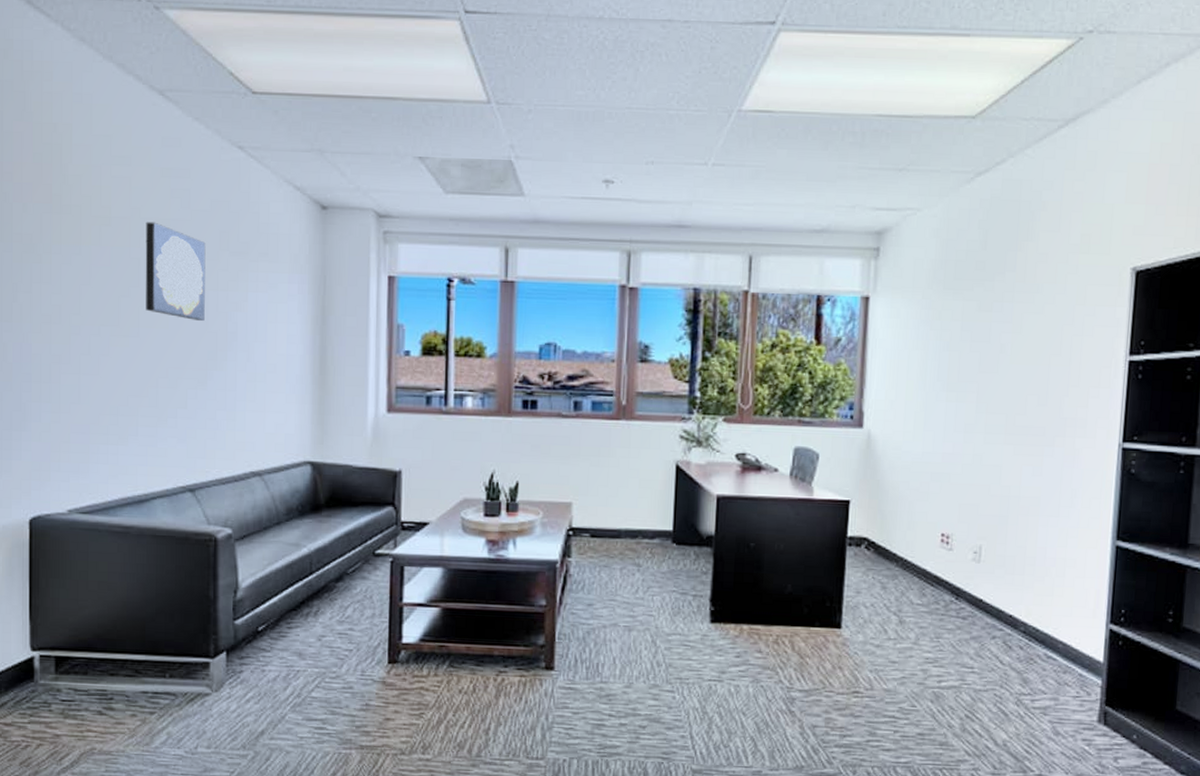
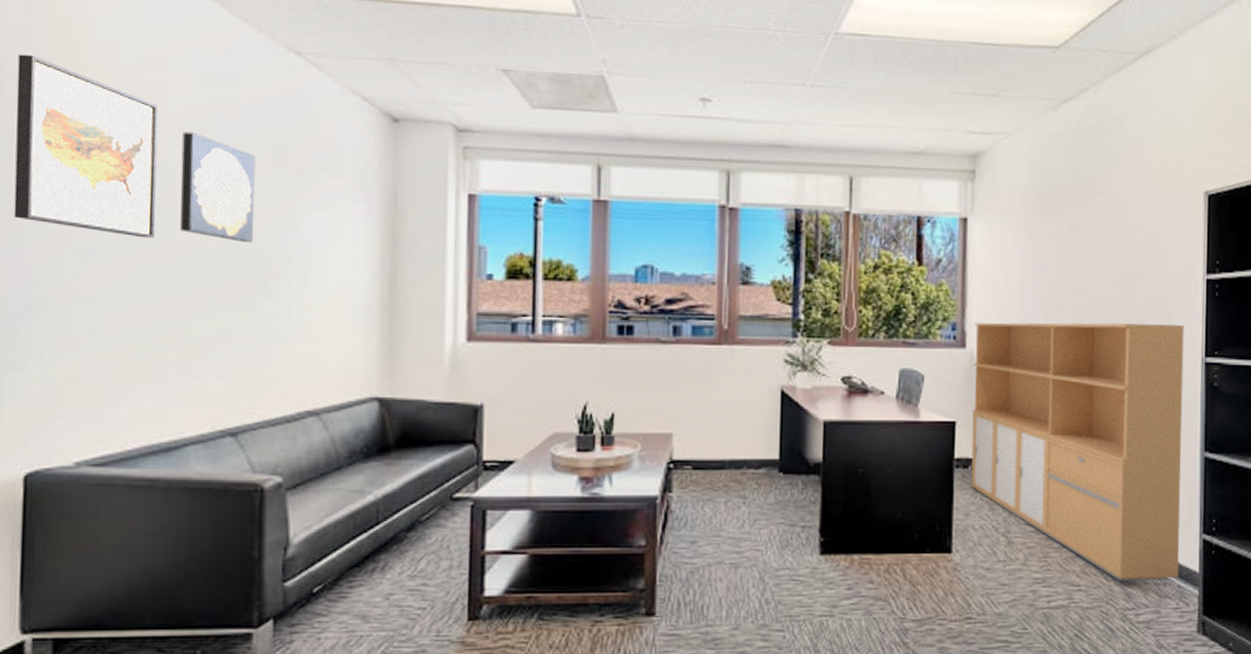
wall art: none [14,155,126,317] -> present [13,54,159,238]
storage cabinet: none [863,403,1101,668] -> present [971,322,1184,580]

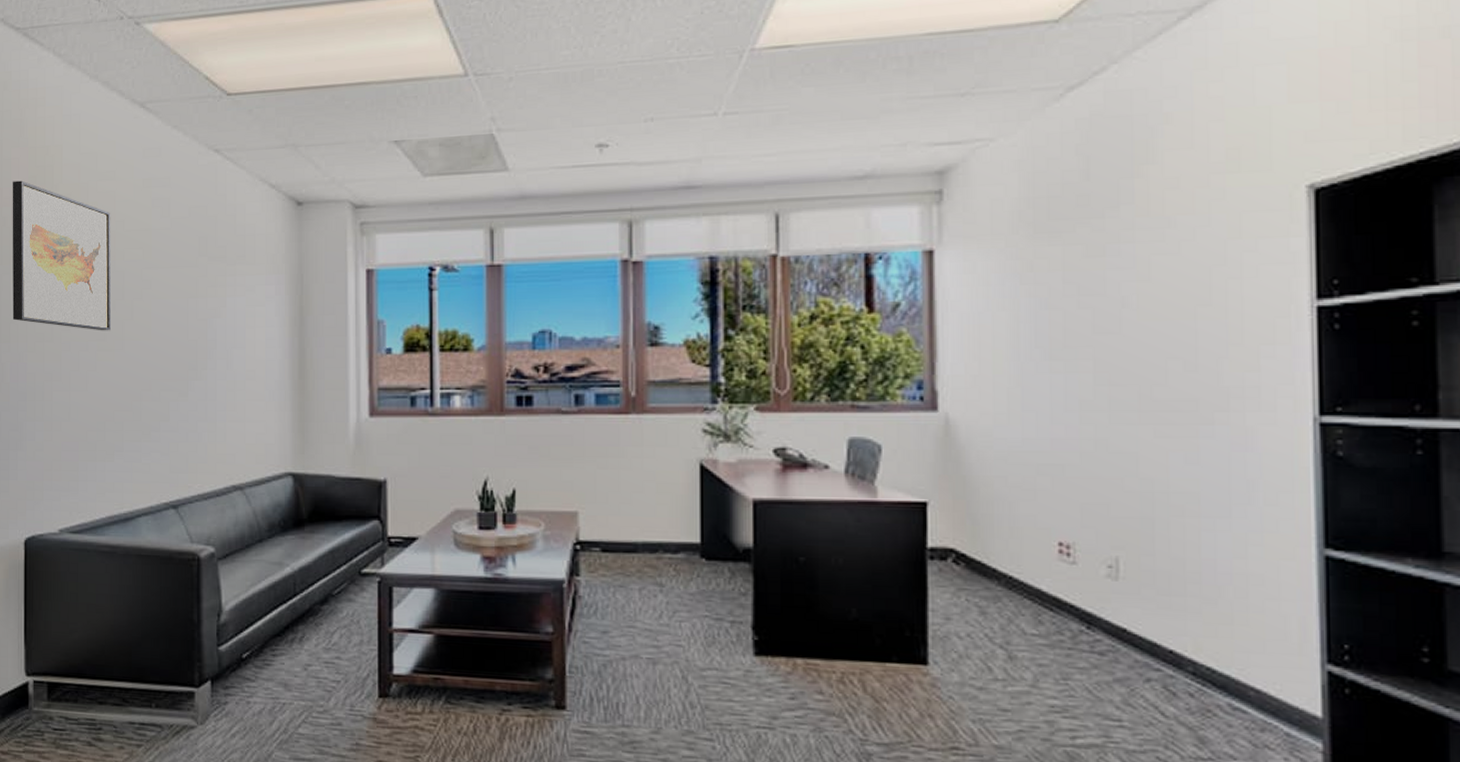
wall art: present [180,131,255,242] -> none [129,233,185,330]
storage cabinet: present [971,322,1184,580] -> none [949,372,1287,724]

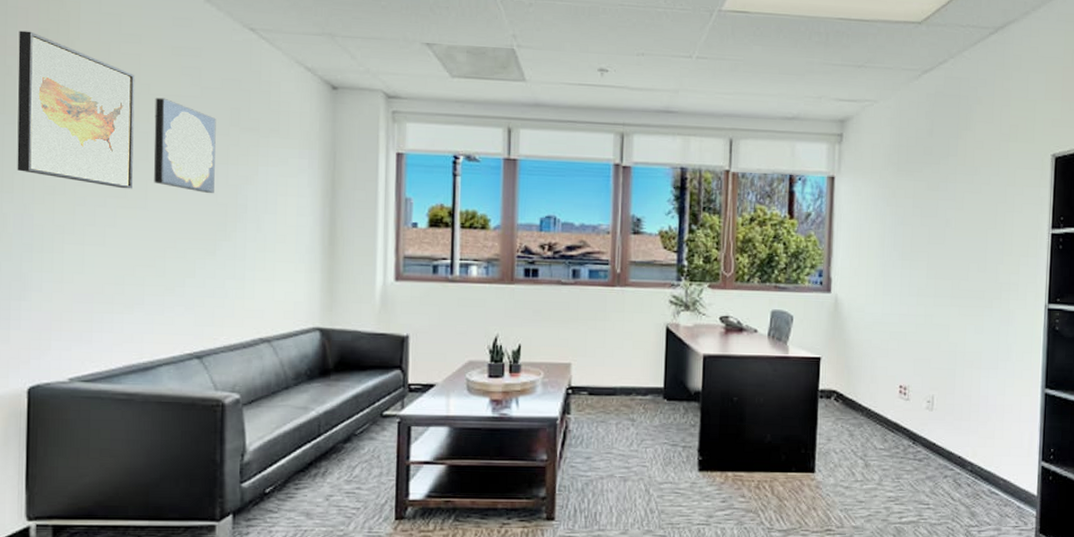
wall art: none [129,233,185,330] -> present [154,97,216,193]

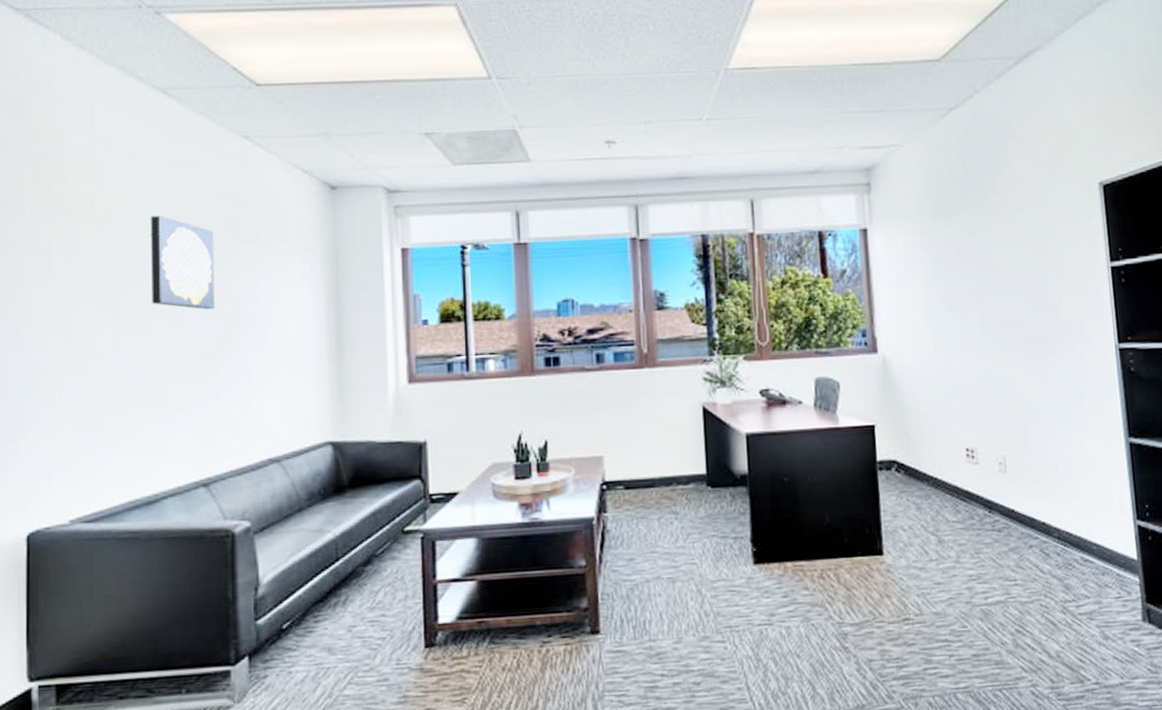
wall art: present [17,30,135,189] -> none [11,161,130,313]

